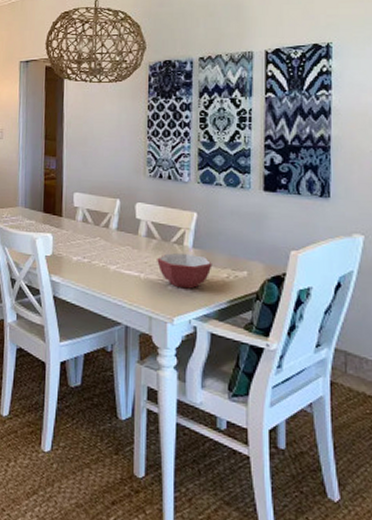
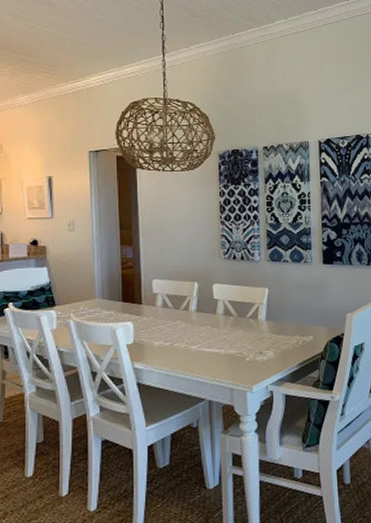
bowl: present [157,253,212,289] -> none [235,325,284,359]

